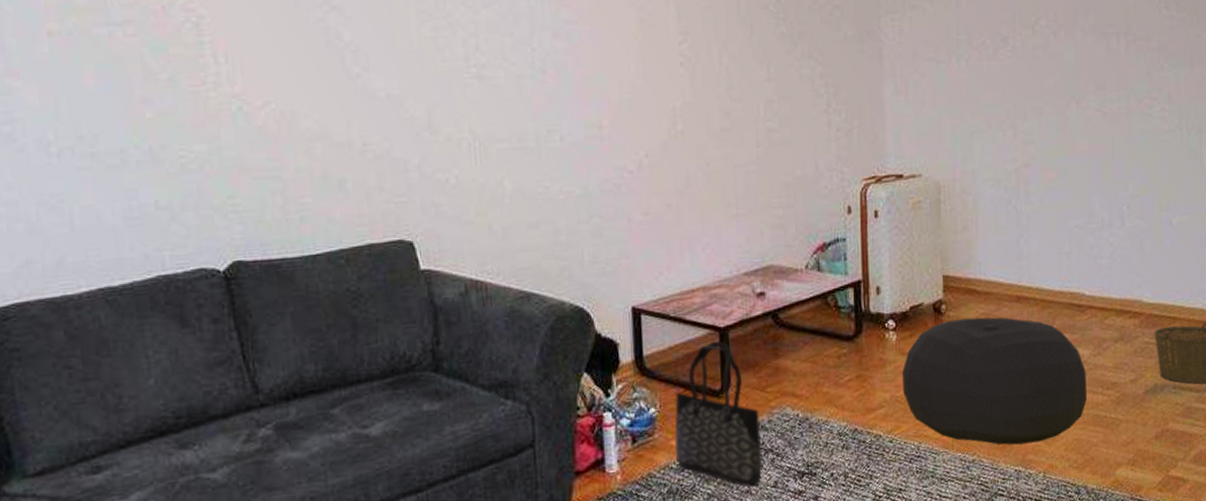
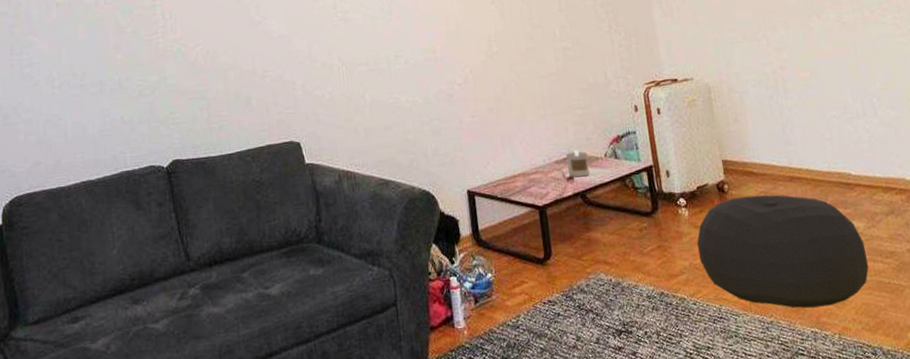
tote bag: present [674,341,762,486] -> none [507,217,586,341]
candle: none [759,258,786,293] -> present [566,149,590,178]

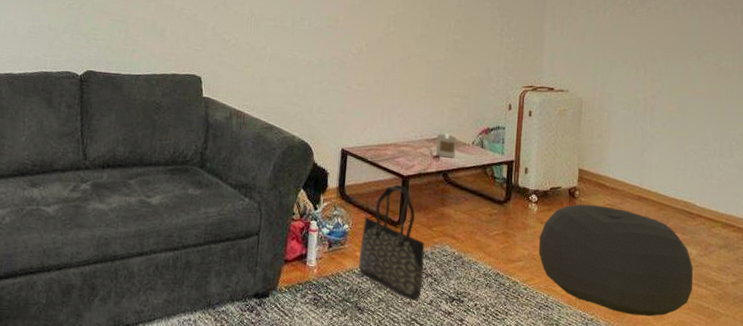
tote bag: none [507,217,586,341] -> present [359,184,425,299]

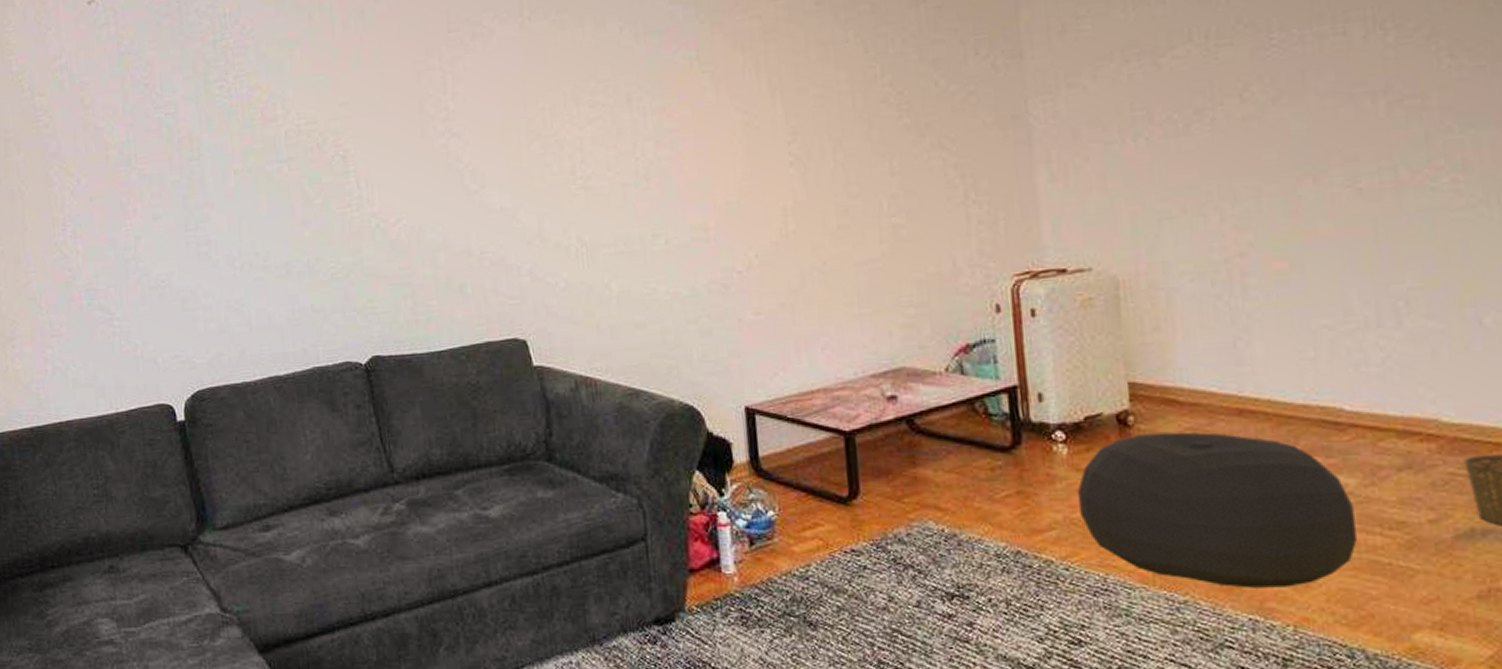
tote bag: present [359,184,425,299] -> none [796,445,902,602]
candle: present [436,132,457,158] -> none [888,360,922,397]

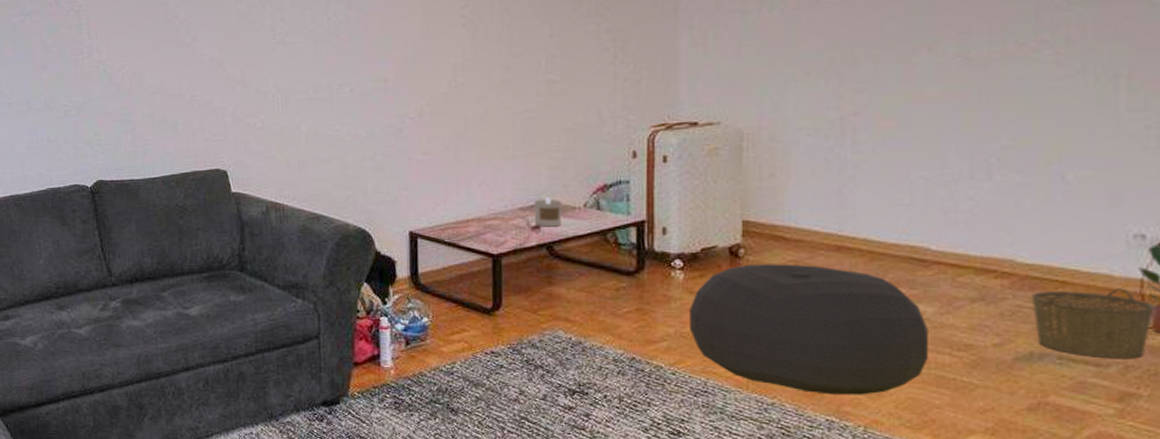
candle: none [888,360,922,397] -> present [535,196,562,227]

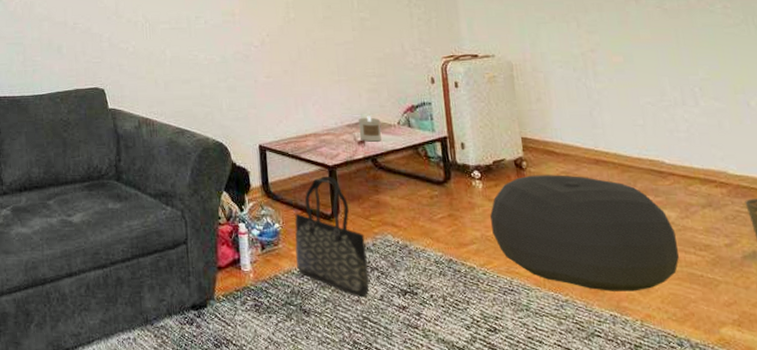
tote bag: none [446,265,531,395] -> present [295,176,370,295]

